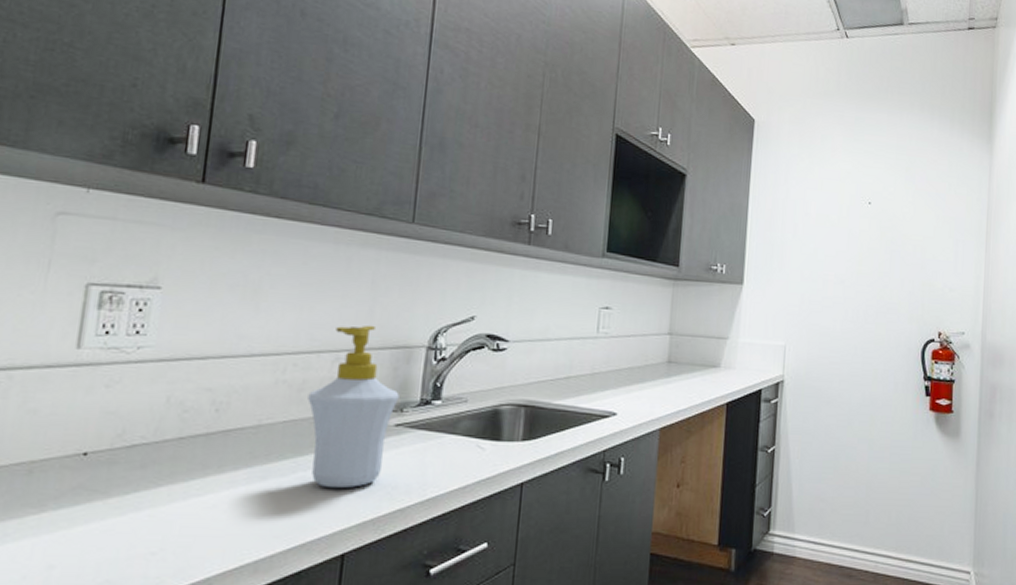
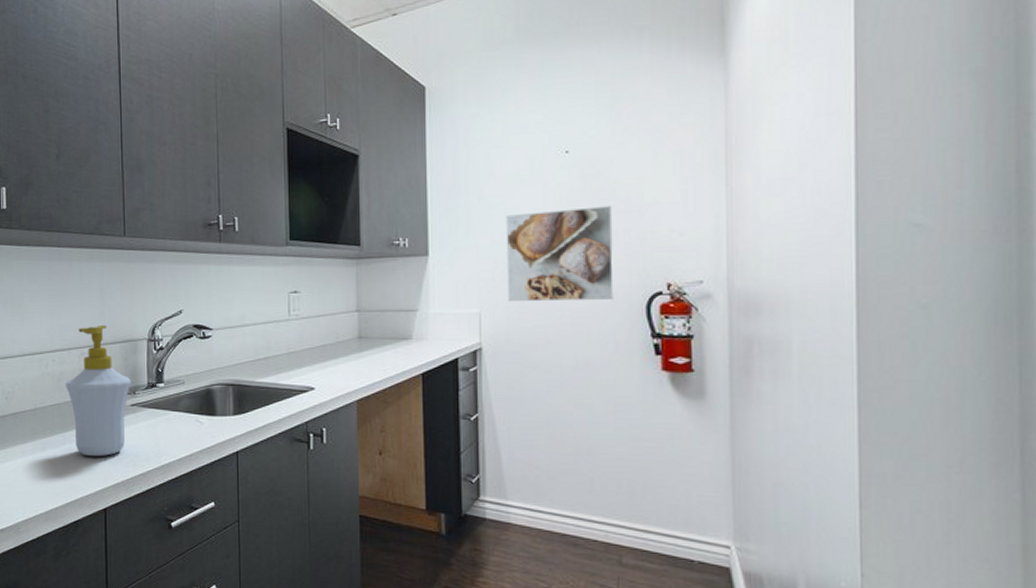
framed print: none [811,254,902,344] -> present [505,206,614,303]

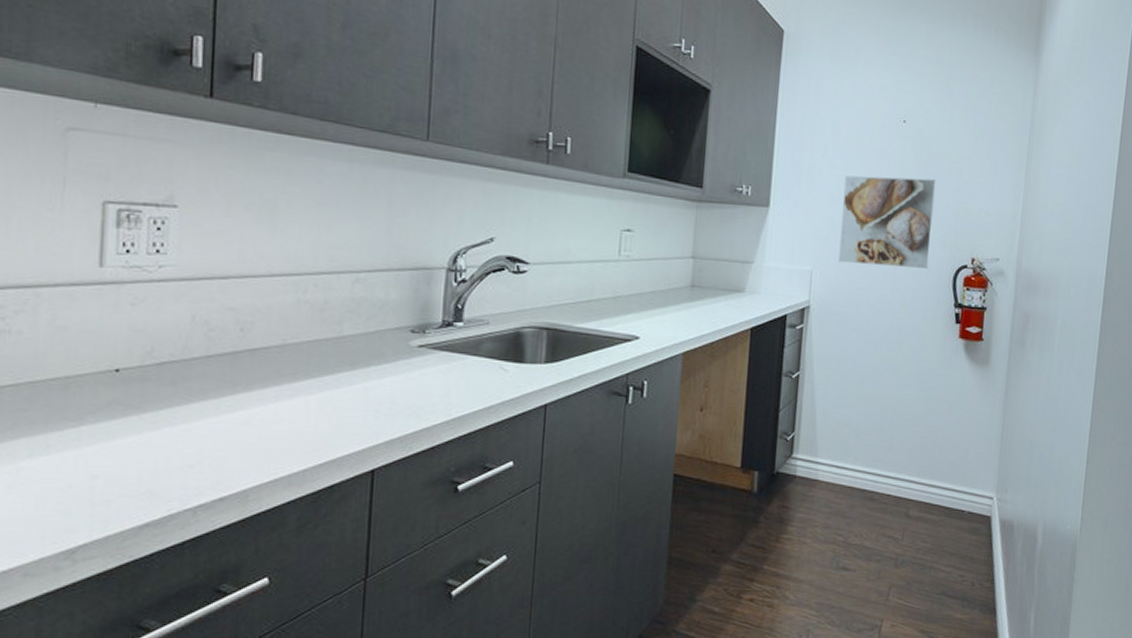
soap bottle: present [65,324,131,457] -> none [330,245,421,408]

